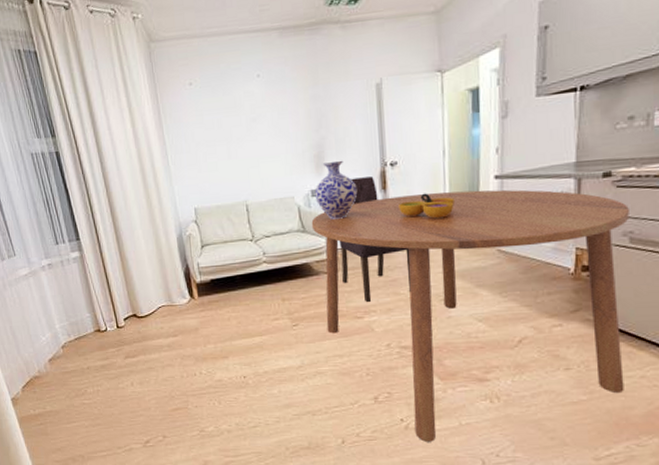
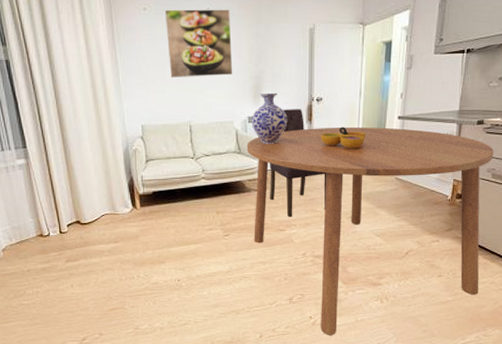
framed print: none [211,73,291,155] -> present [164,9,233,79]

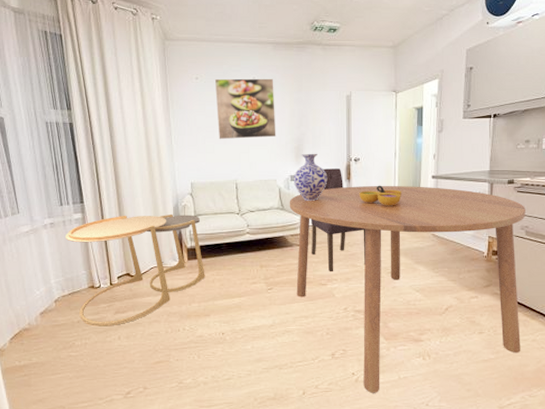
side table: none [9,158,159,275] -> present [66,213,205,327]

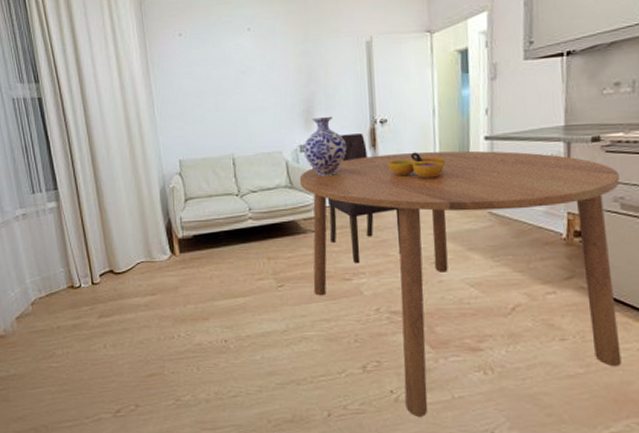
side table: present [66,213,205,327] -> none [40,198,201,333]
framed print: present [214,78,276,140] -> none [201,27,280,107]

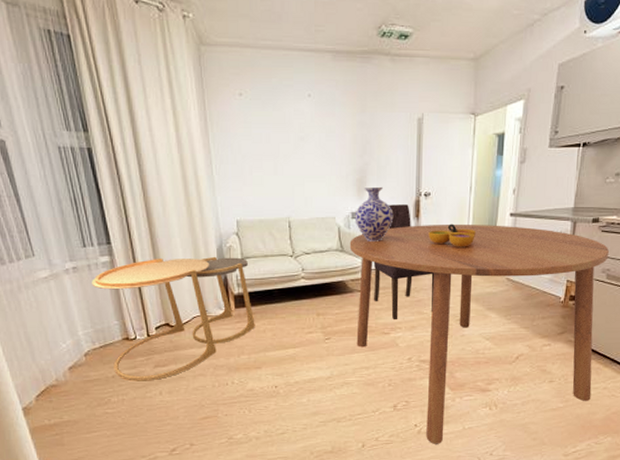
side table: none [40,198,201,333] -> present [92,256,255,382]

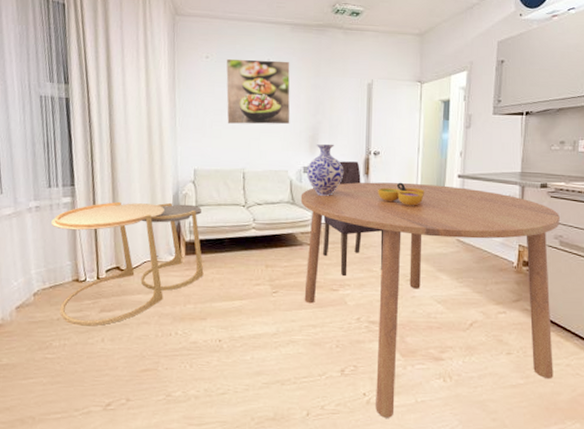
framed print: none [262,95,336,170] -> present [226,58,290,125]

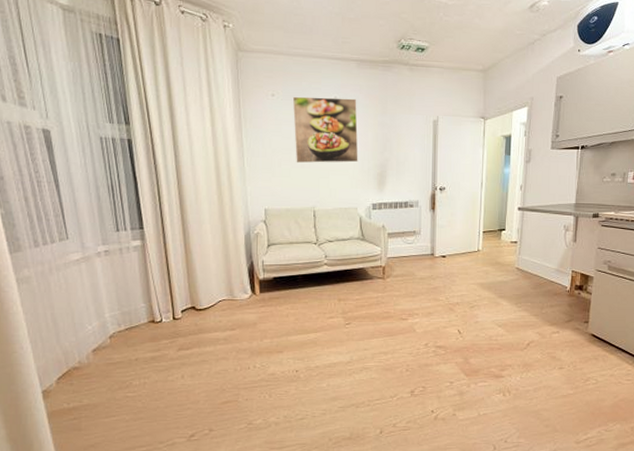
side table: present [51,201,204,326] -> none [122,242,279,365]
dining table: present [300,182,560,418] -> none [370,216,609,431]
vase: present [306,144,344,196] -> none [375,180,412,231]
dining chair: present [323,161,384,276] -> none [392,197,450,306]
decorative bowl: present [378,182,424,206] -> none [443,216,487,238]

